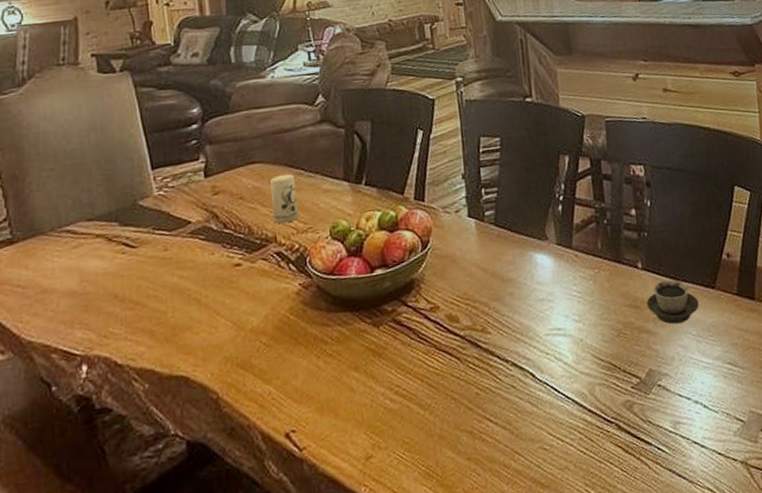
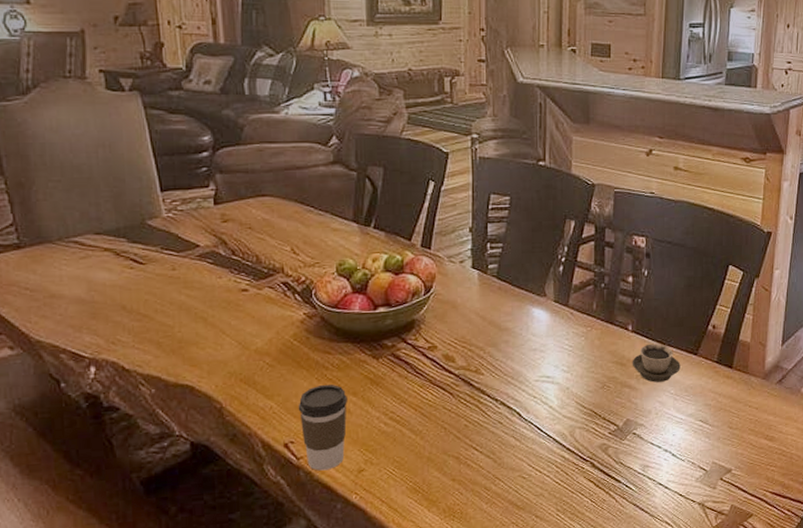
candle: present [269,174,299,224] -> none [279,209,306,257]
coffee cup: none [298,360,350,462] -> present [298,385,347,471]

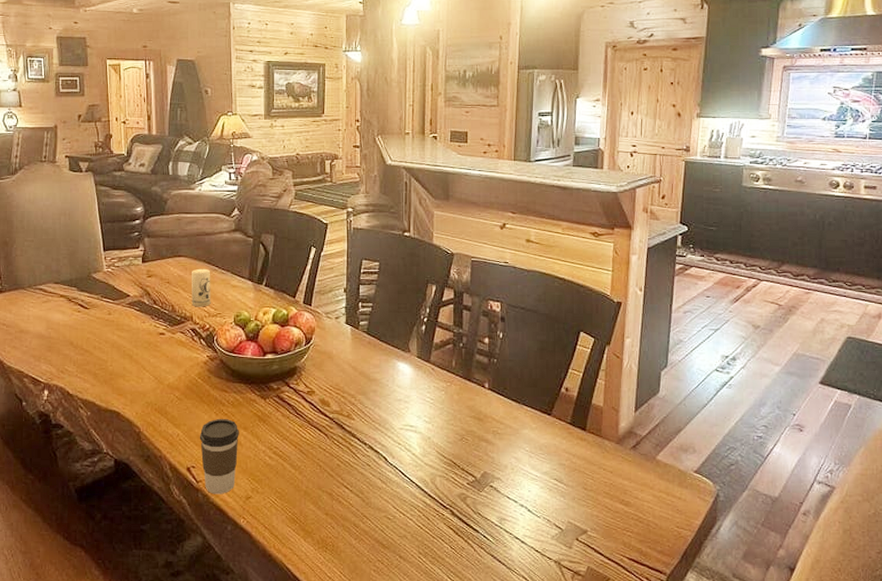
candle: none [279,209,306,257] -> present [191,268,211,307]
cup: present [632,343,681,383] -> none [488,401,535,439]

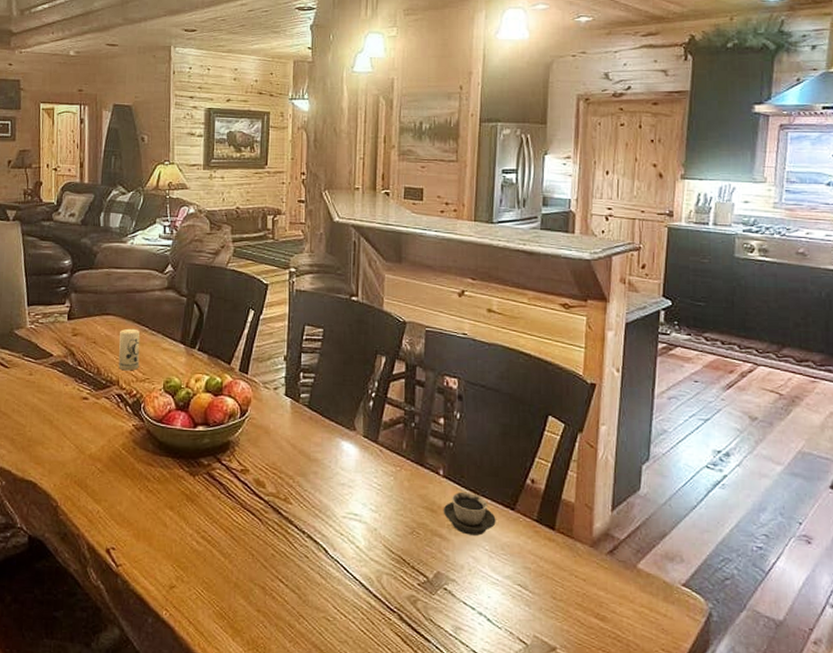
coffee cup: present [199,419,239,494] -> none [121,496,165,582]
cup: none [488,401,535,439] -> present [443,491,496,536]

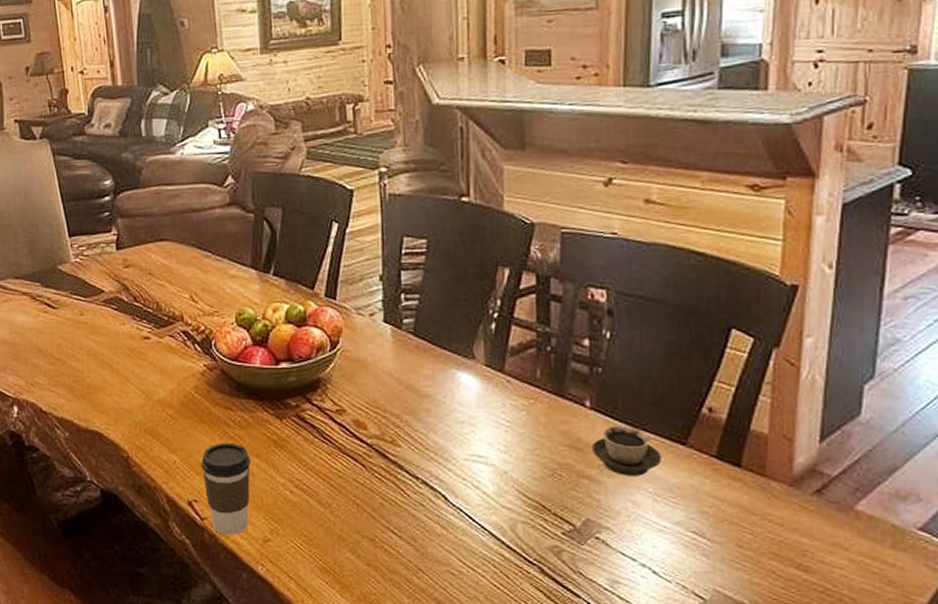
candle: present [118,328,141,371] -> none [177,254,205,304]
coffee cup: none [121,496,165,582] -> present [200,443,251,535]

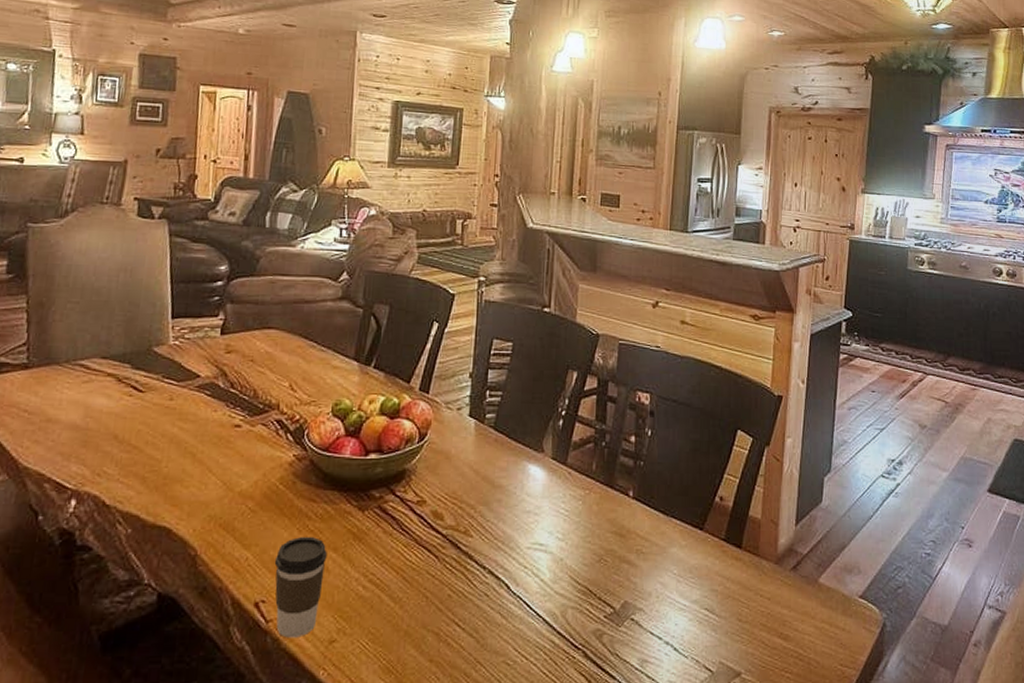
cup: present [591,425,662,476] -> none [632,513,685,559]

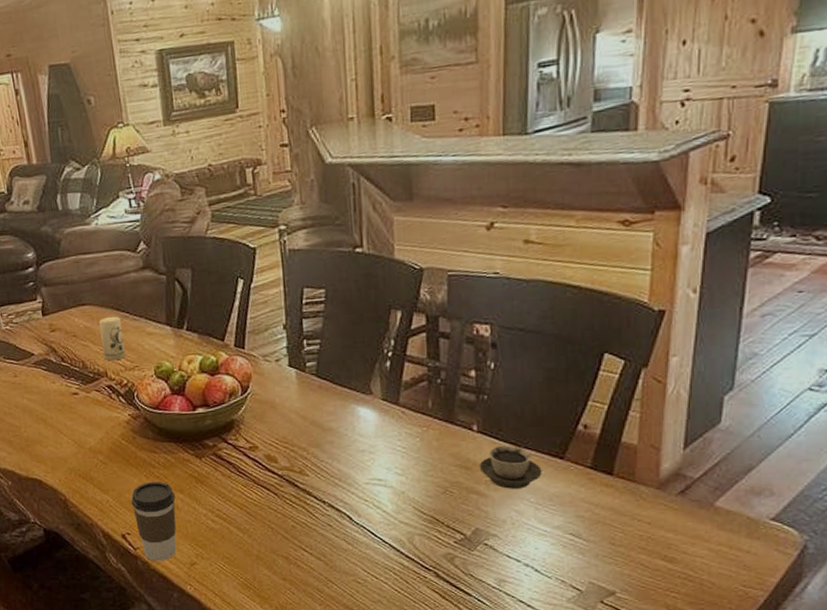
candle: none [279,344,308,393] -> present [98,316,126,361]
cup: none [632,513,685,559] -> present [479,445,542,489]

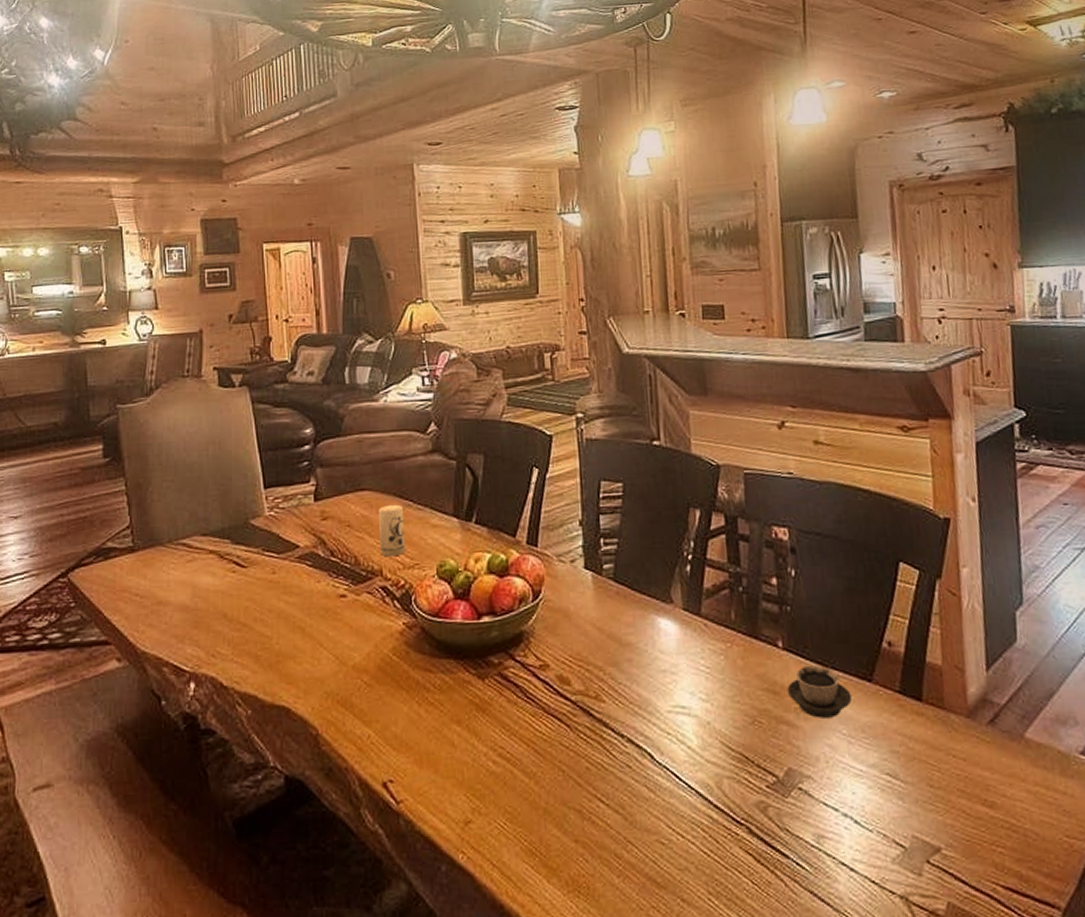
coffee cup: present [131,482,177,561] -> none [397,710,451,820]

